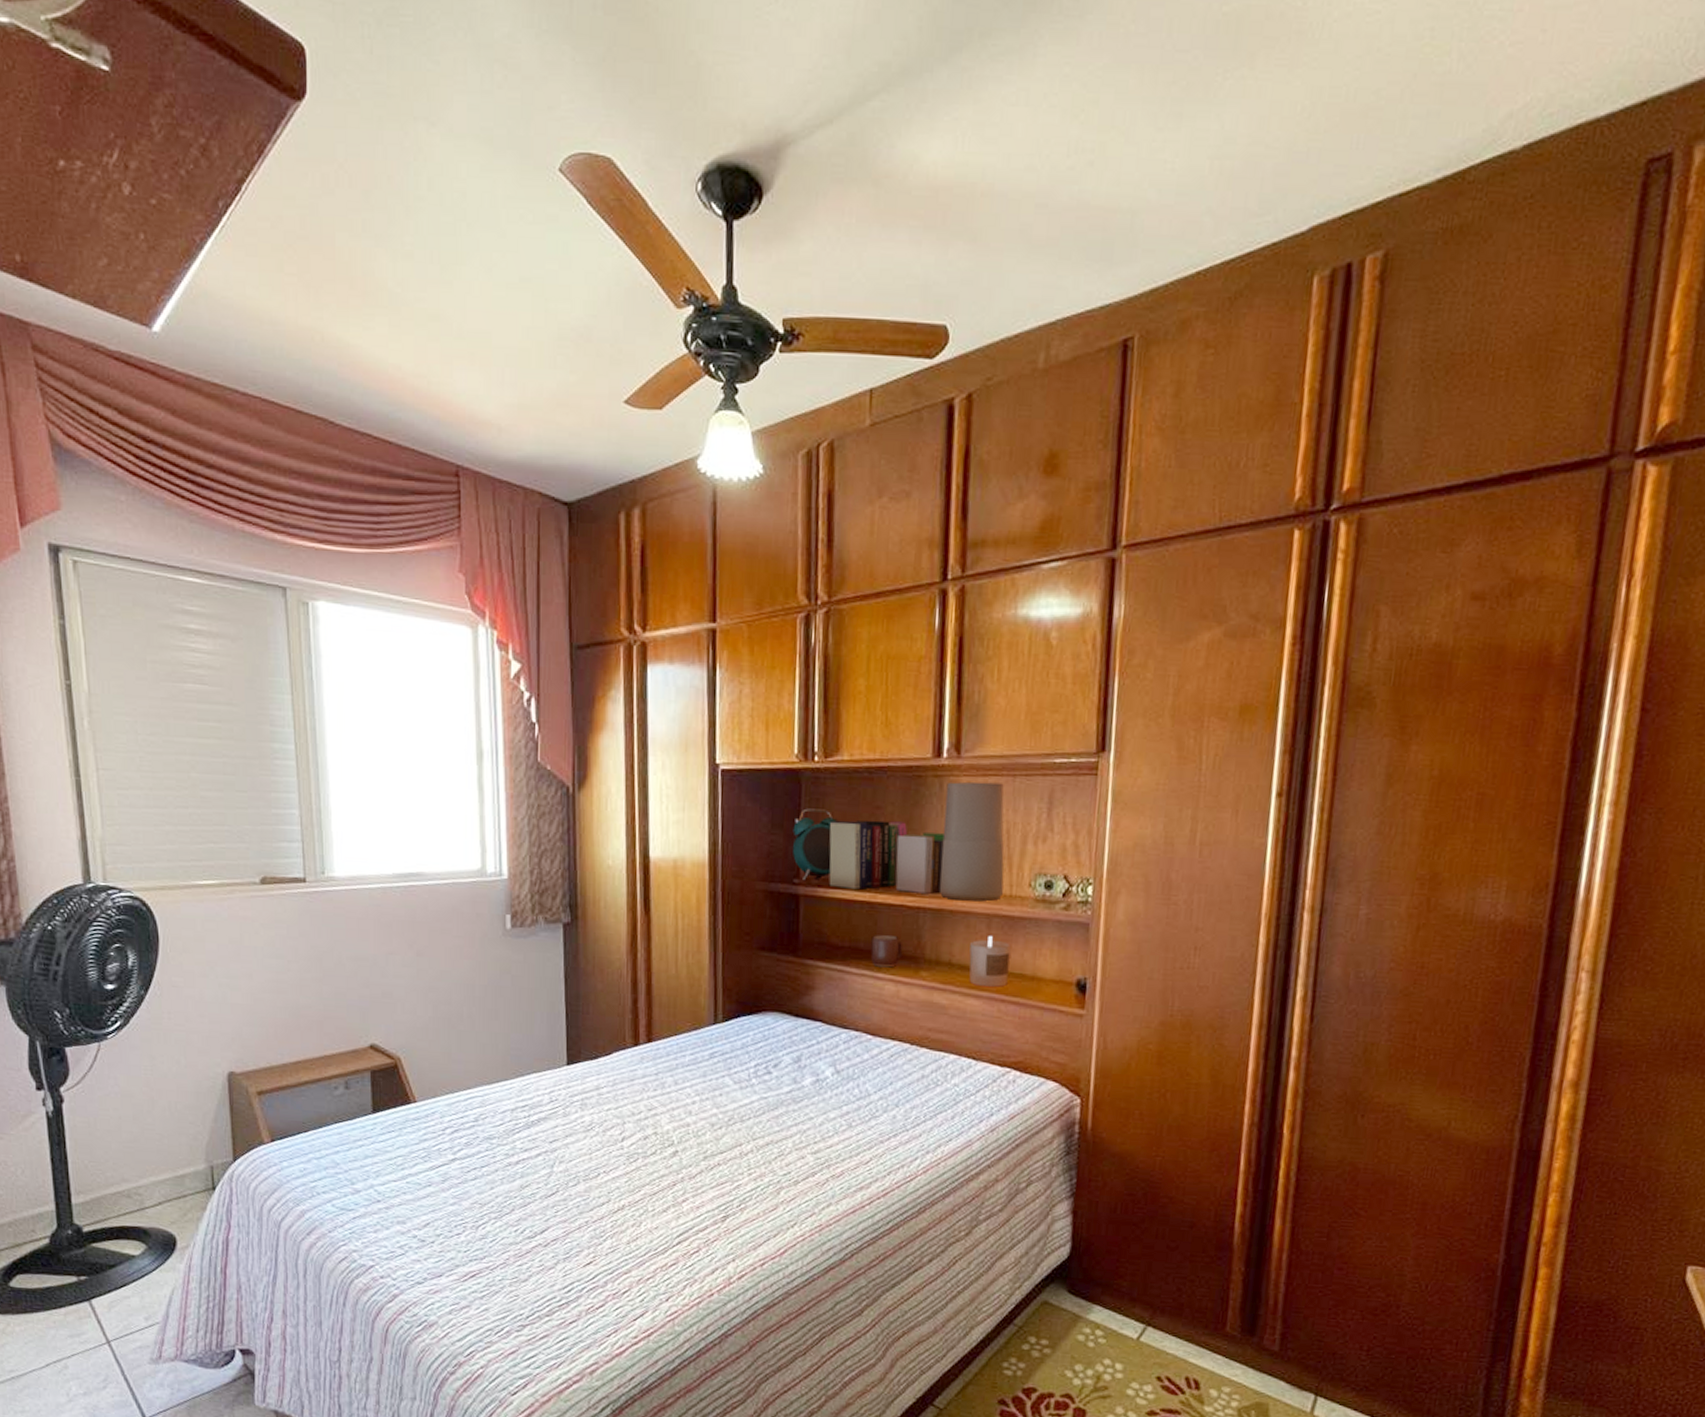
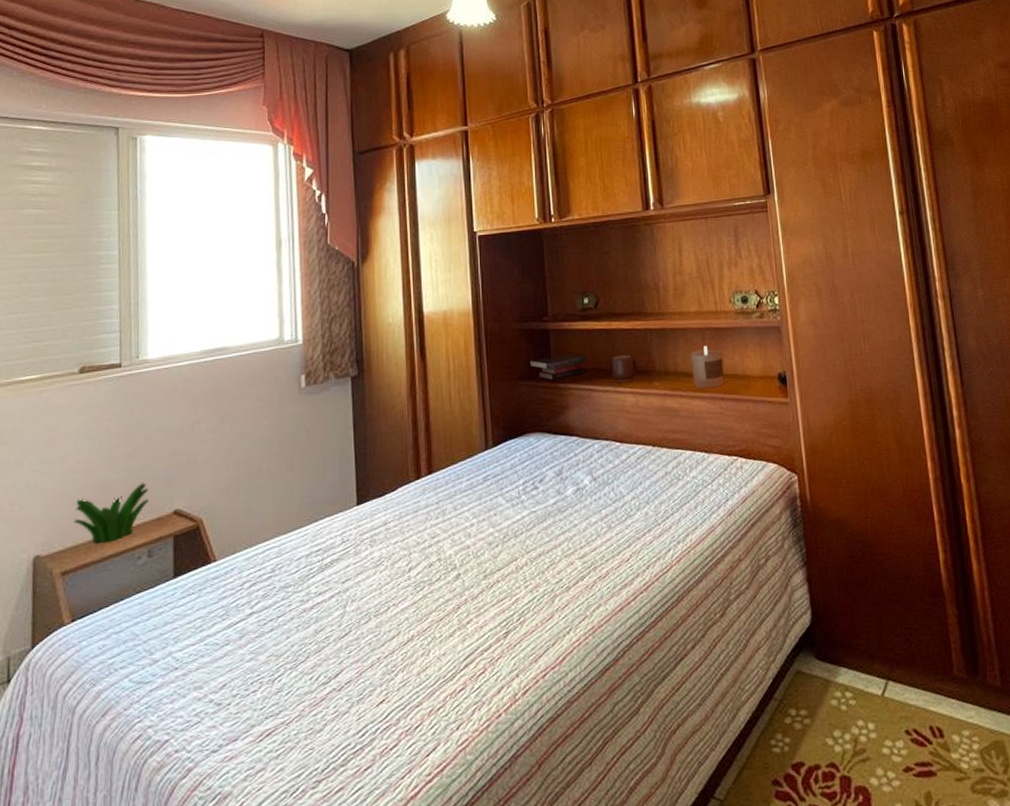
plant: none [266,1011,344,1069] -> present [74,483,150,544]
books: none [773,925,843,956] -> present [530,353,587,381]
alarm clock: present [792,808,839,881] -> none [539,259,575,318]
books: present [829,820,907,890] -> none [567,262,630,321]
books: present [895,832,944,894] -> none [622,268,661,318]
vase: present [938,781,1005,901] -> none [656,225,710,320]

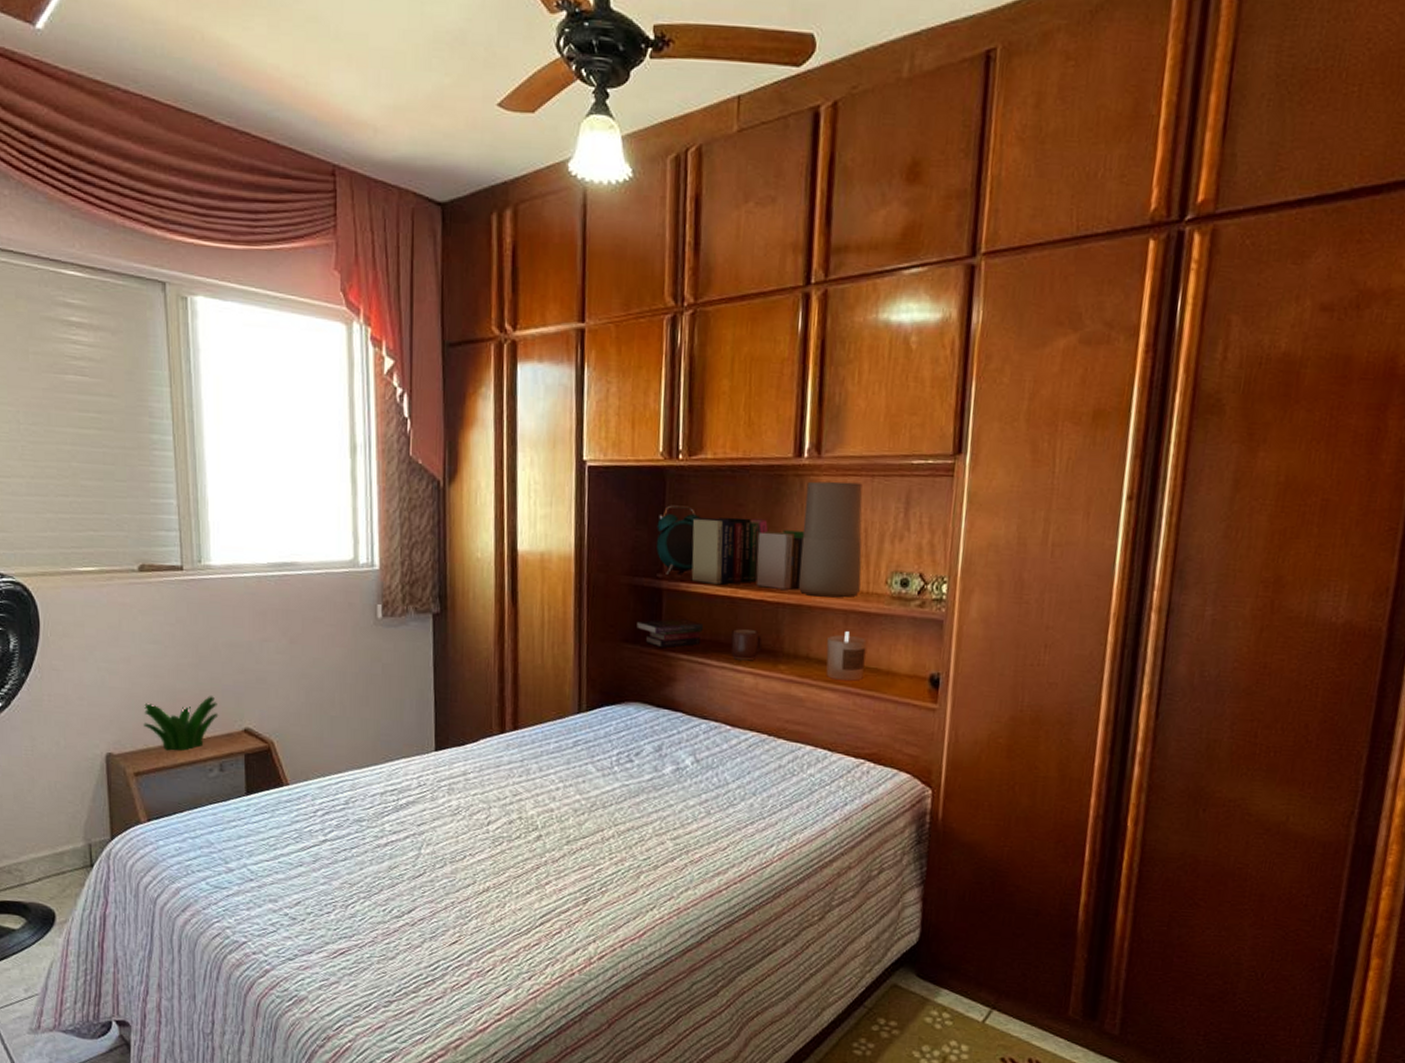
alarm clock: none [539,259,575,318] -> present [656,505,701,576]
books: none [567,262,630,321] -> present [691,517,768,585]
books: none [622,268,661,318] -> present [755,530,804,590]
vase: none [656,225,710,320] -> present [797,481,863,597]

